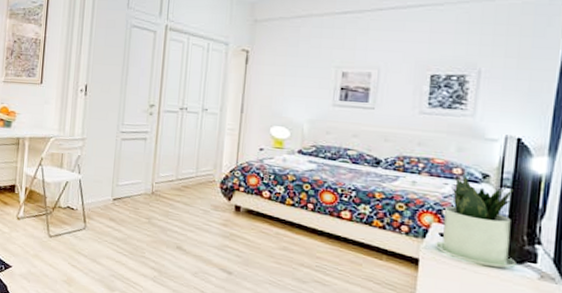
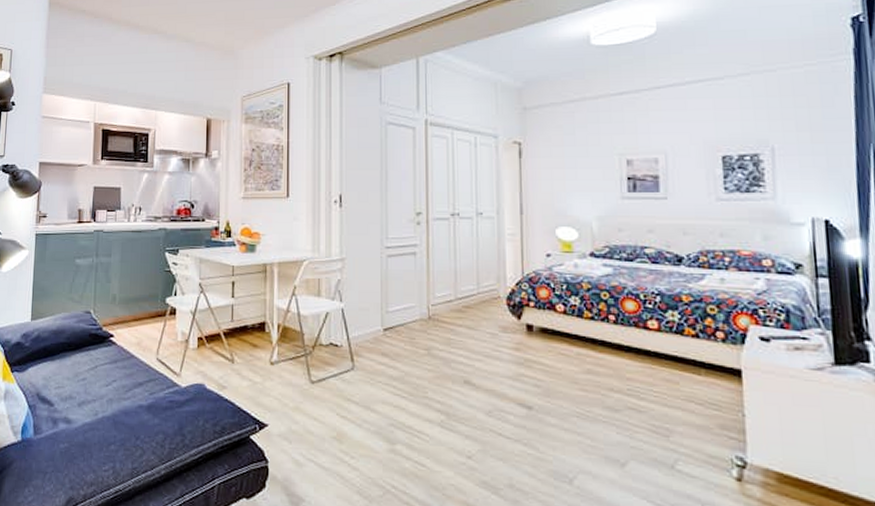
planter: present [434,177,516,268] -> none [756,269,848,372]

